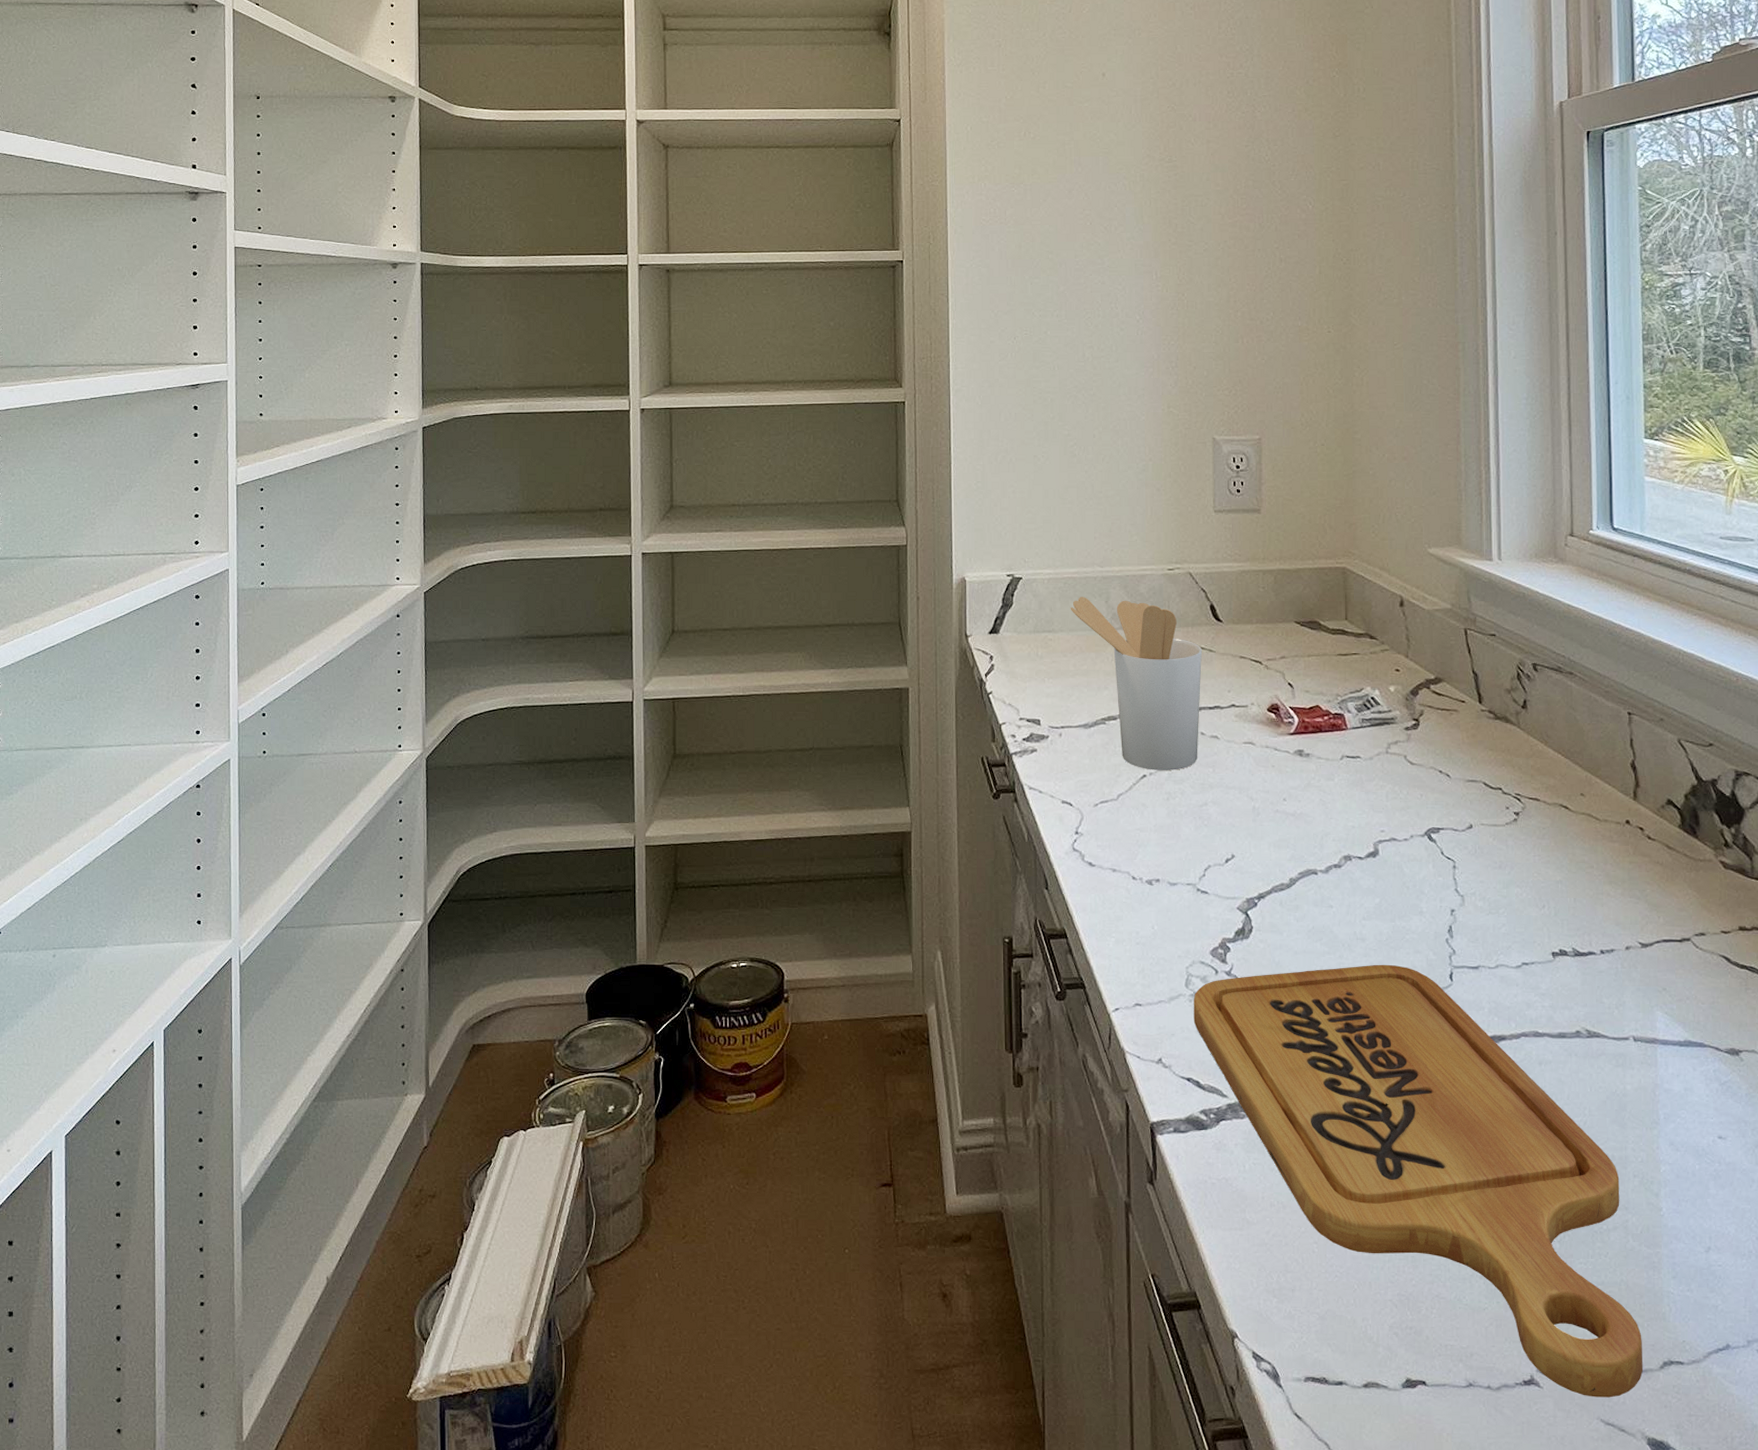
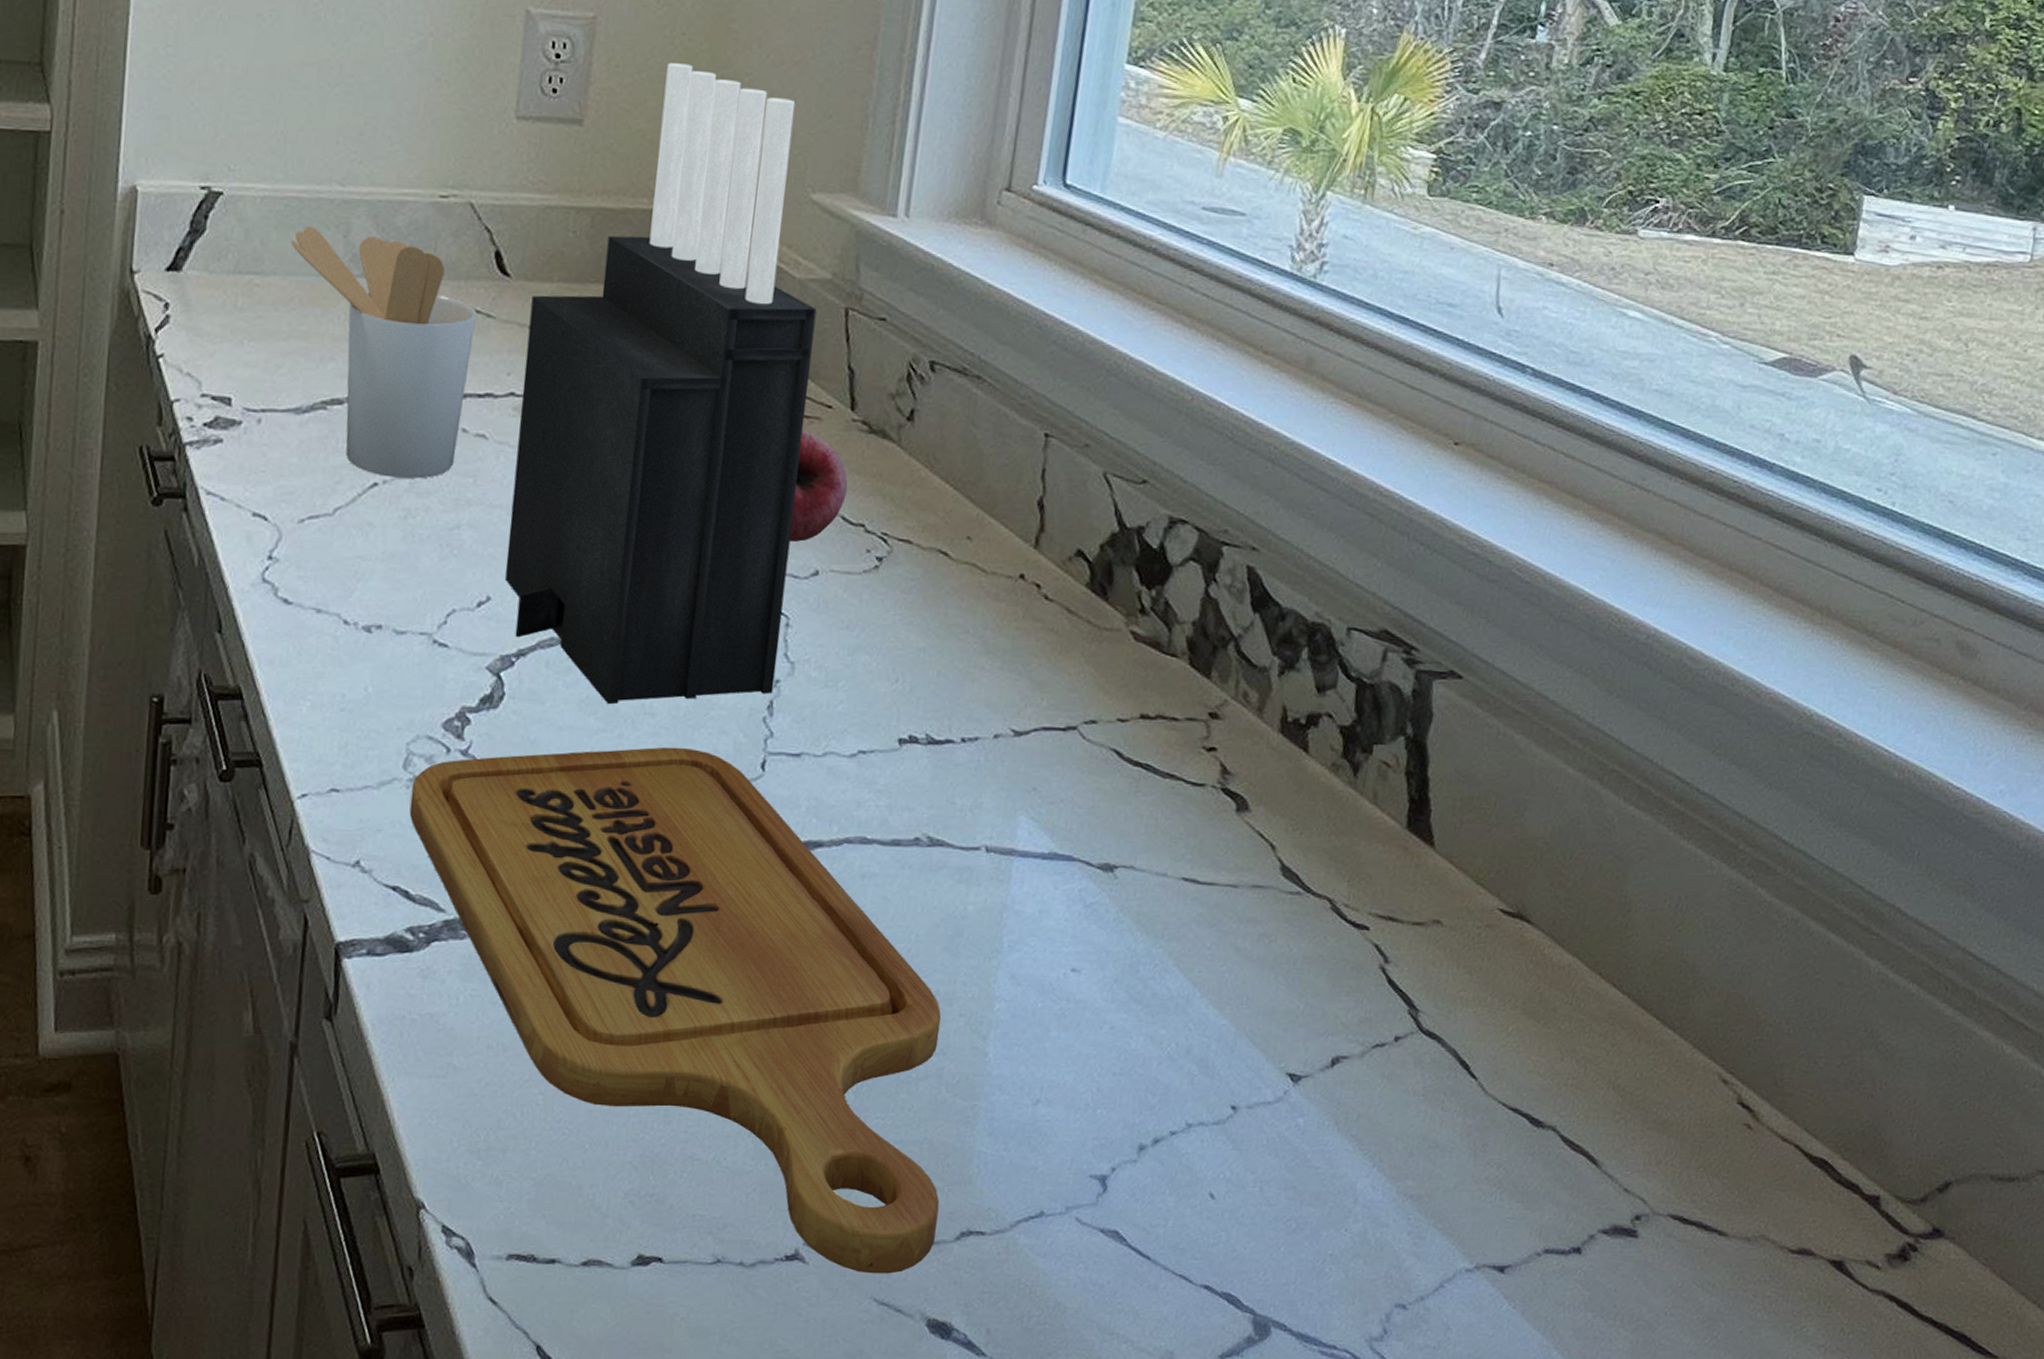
knife block: none [1239,465,1451,933] -> present [505,63,817,705]
fruit: none [1445,719,1485,803] -> present [789,429,848,542]

